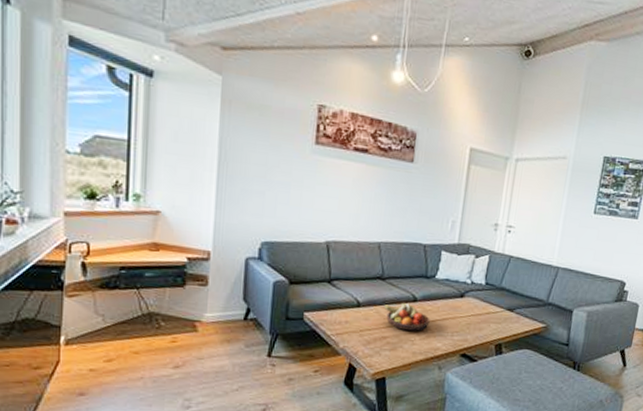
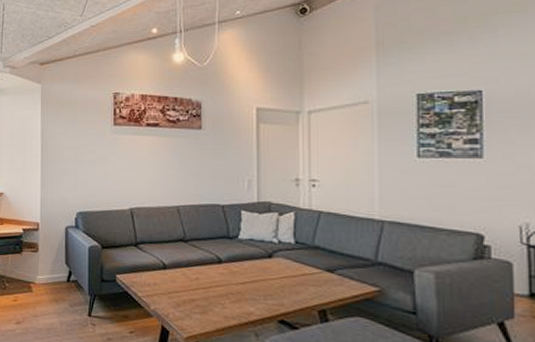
fruit bowl: present [383,303,430,331] -> none [189,265,239,294]

